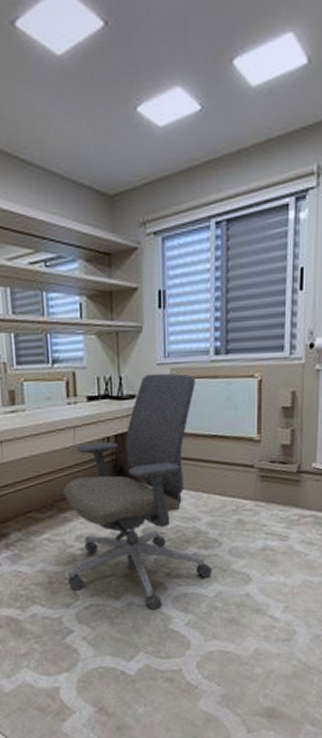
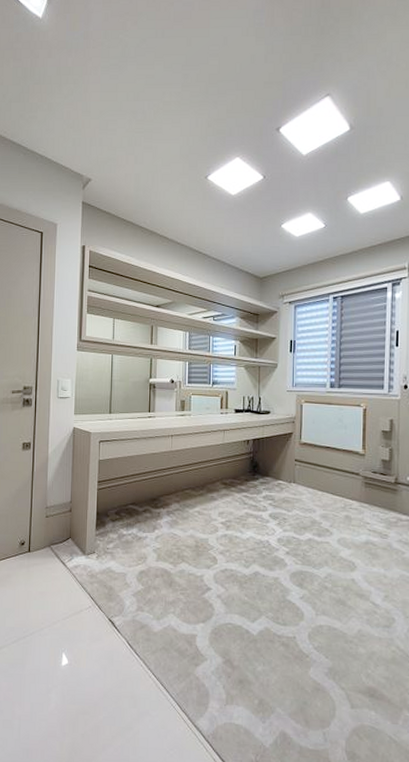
office chair: present [63,373,212,611] -> none [210,397,323,582]

